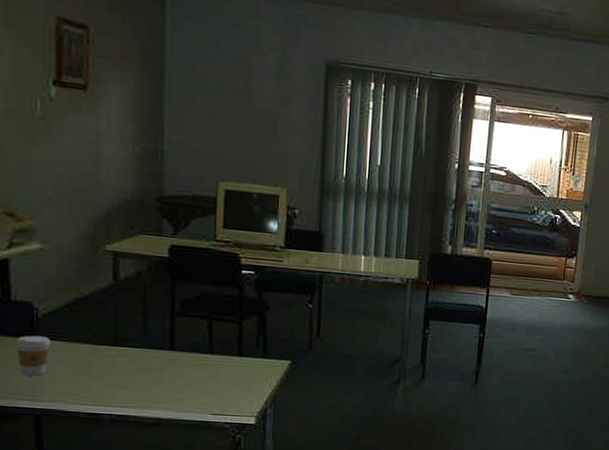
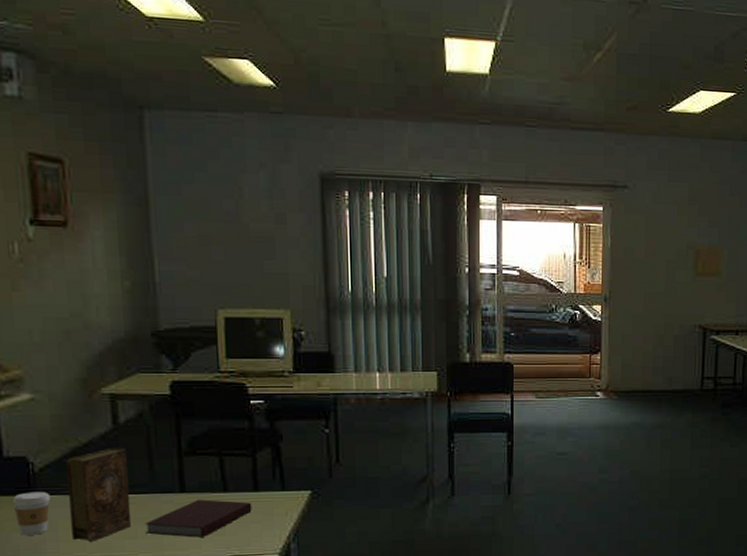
book: none [66,301,124,387] -> present [66,447,132,542]
notebook: none [135,358,235,394] -> present [145,499,252,538]

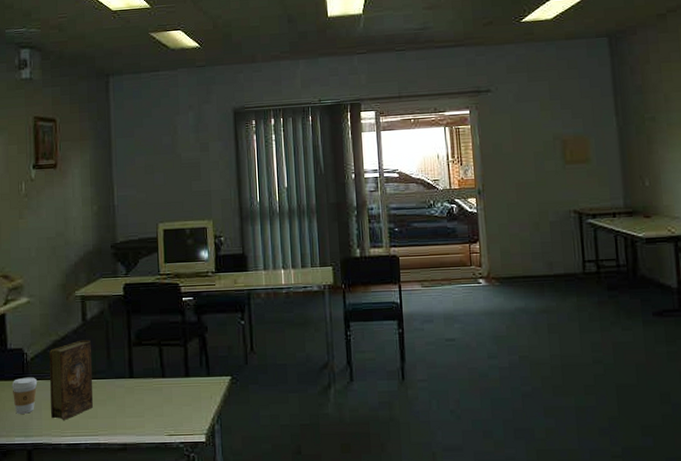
notebook: present [145,499,252,538] -> none [103,384,184,418]

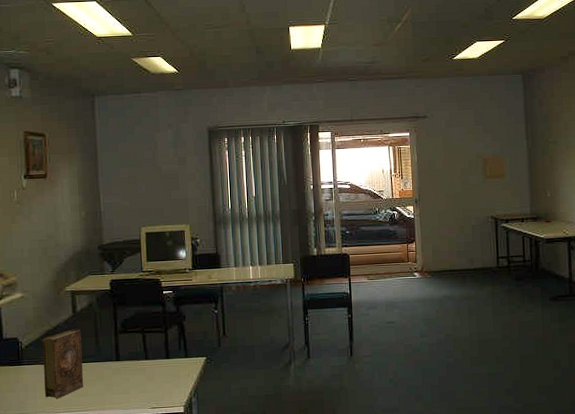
coffee cup: present [12,377,38,414] -> none [8,362,32,395]

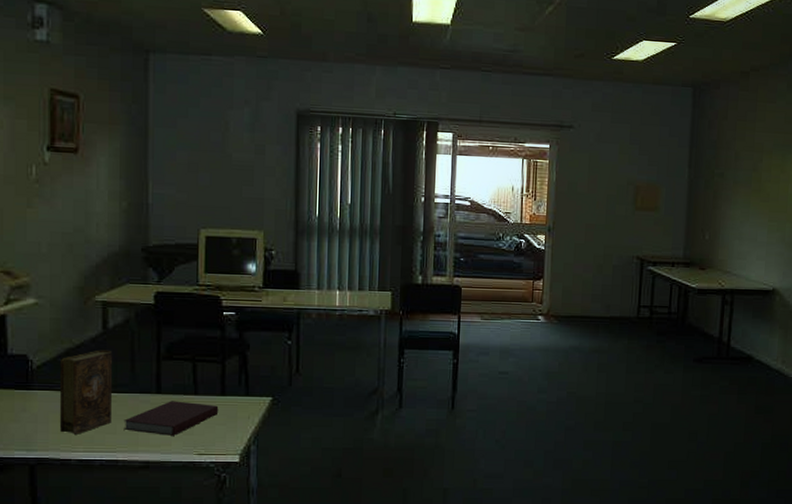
notebook: none [93,365,165,395] -> present [124,401,219,436]

